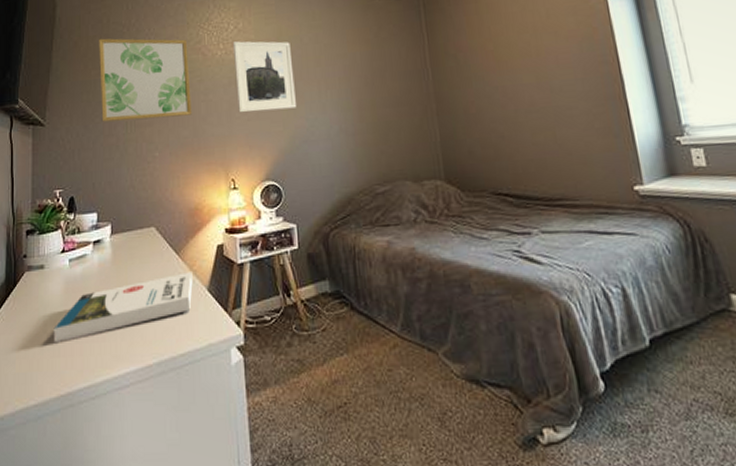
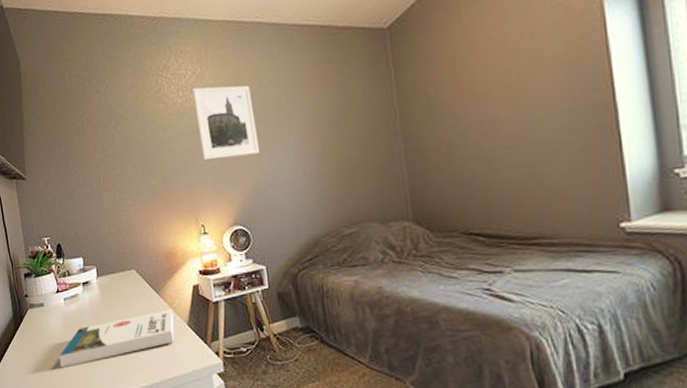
wall art: present [99,38,192,122] -> none [63,88,159,174]

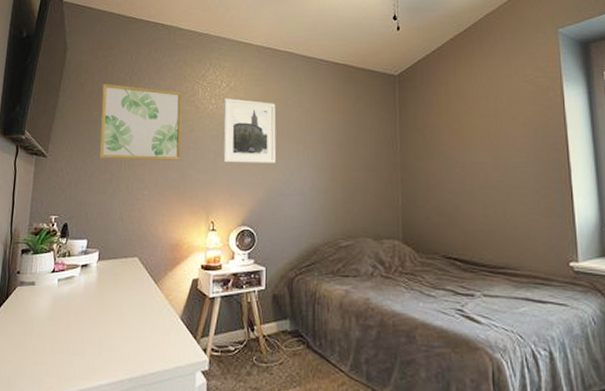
book: present [59,309,174,368] -> none [37,300,168,353]
wall art: none [63,88,159,174] -> present [99,83,183,160]

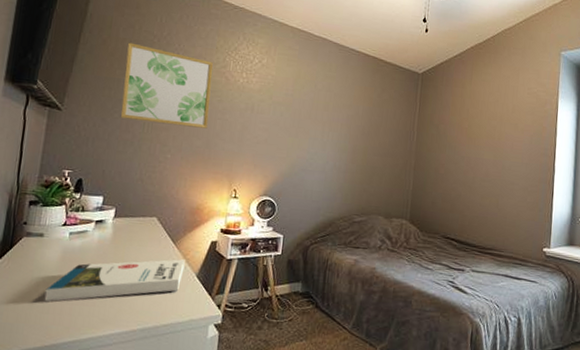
book: none [37,300,168,353] -> present [44,259,185,302]
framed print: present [223,98,276,163] -> none [250,74,306,141]

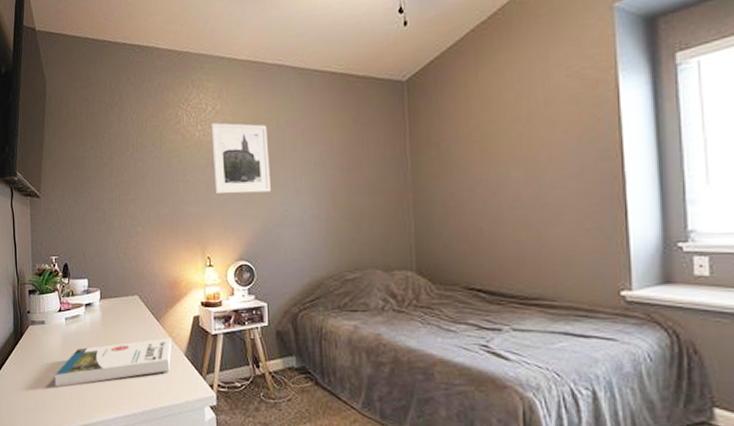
wall art: present [120,42,213,129] -> none [85,116,171,197]
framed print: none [250,74,306,141] -> present [210,122,271,195]

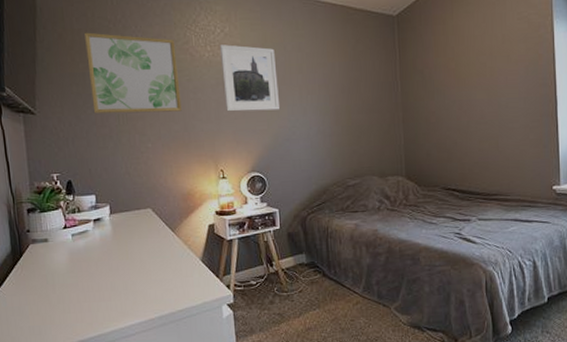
book: present [54,338,172,387] -> none [62,246,188,303]
wall art: none [85,116,171,197] -> present [85,32,182,114]

